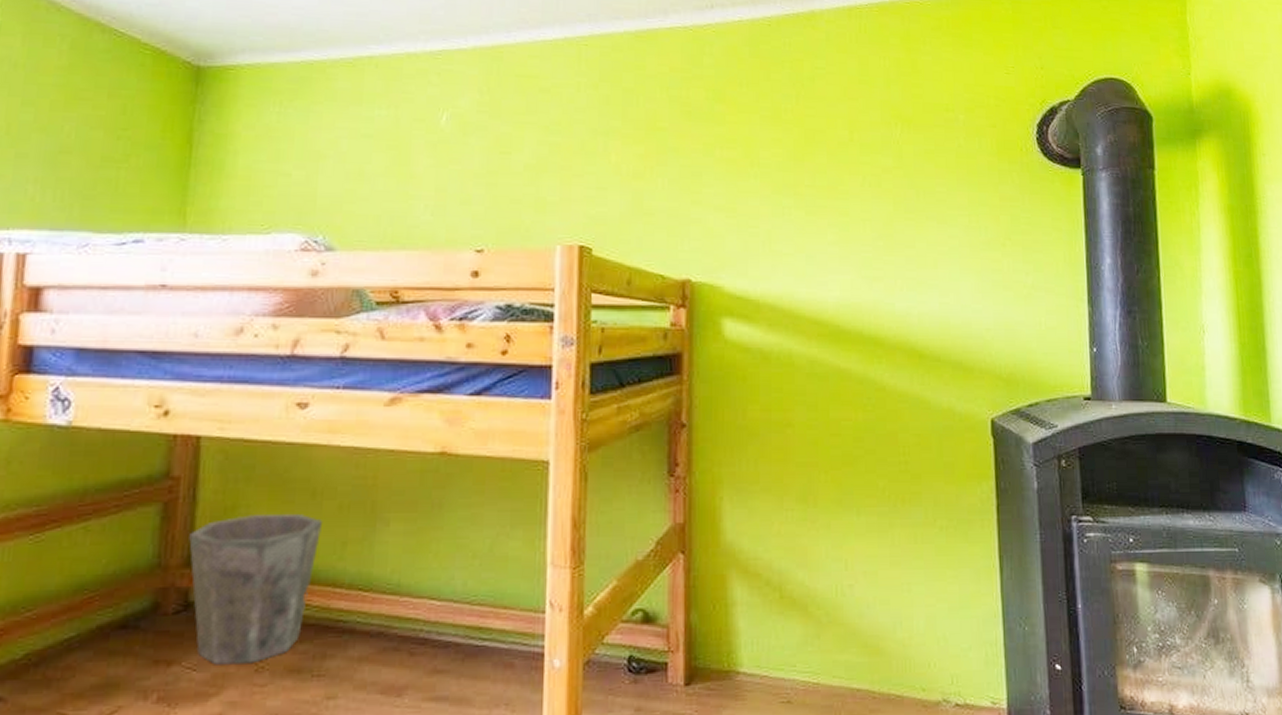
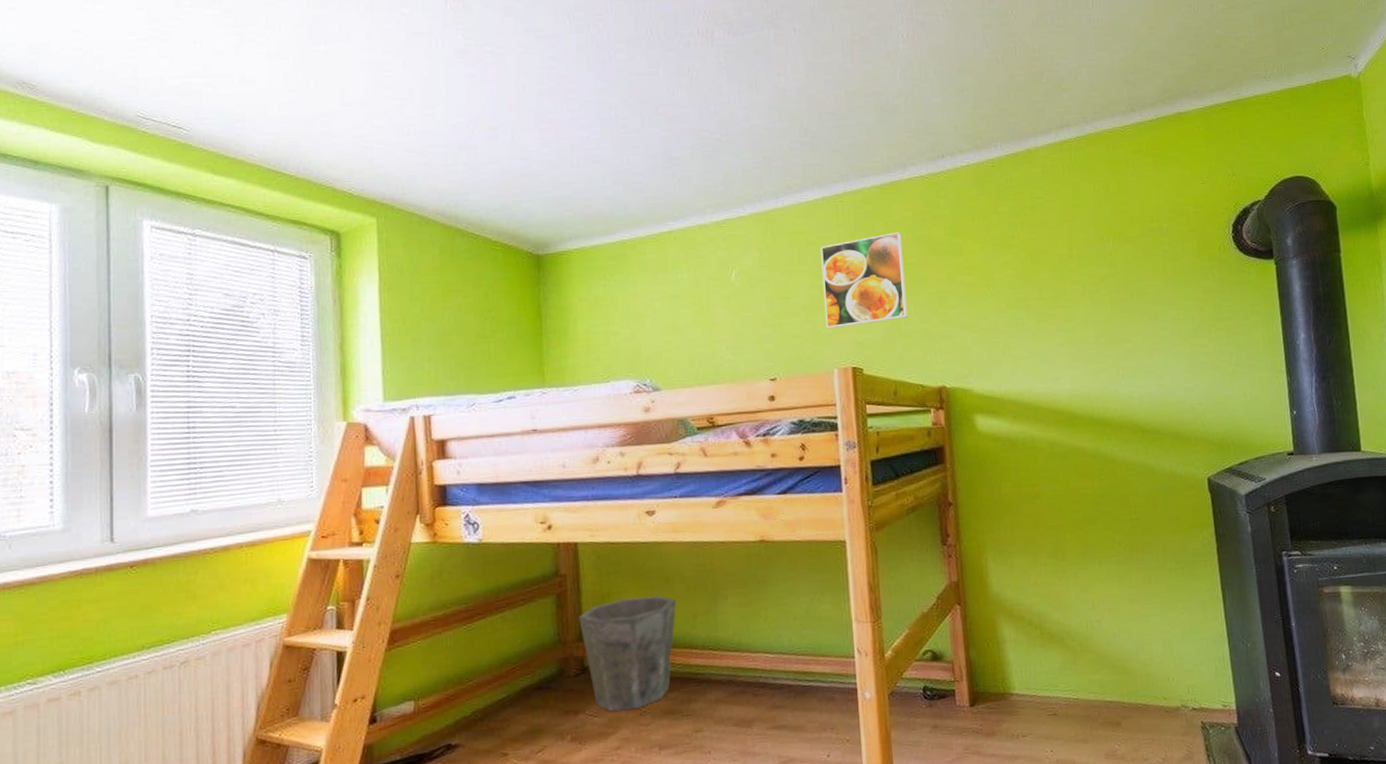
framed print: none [552,88,654,196] -> present [820,231,908,329]

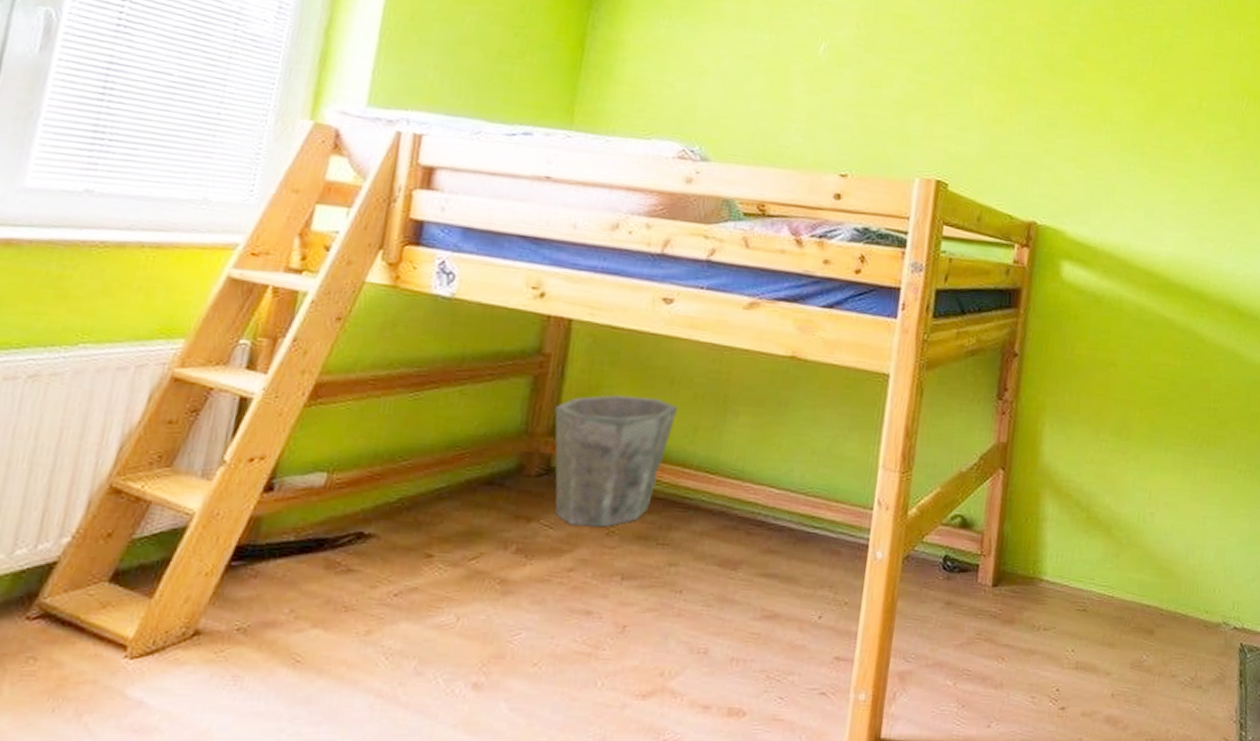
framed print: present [820,231,908,329] -> none [916,37,1021,138]

